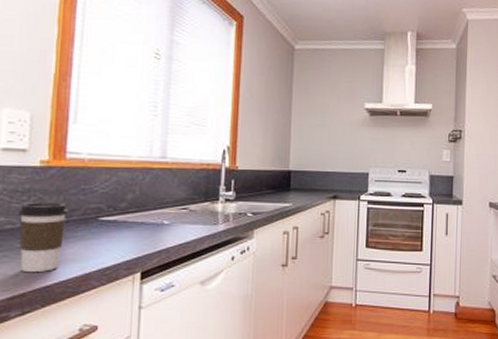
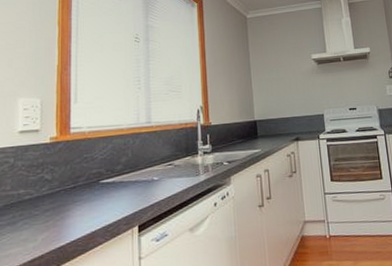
coffee cup: present [18,203,69,273] -> none [35,172,75,237]

